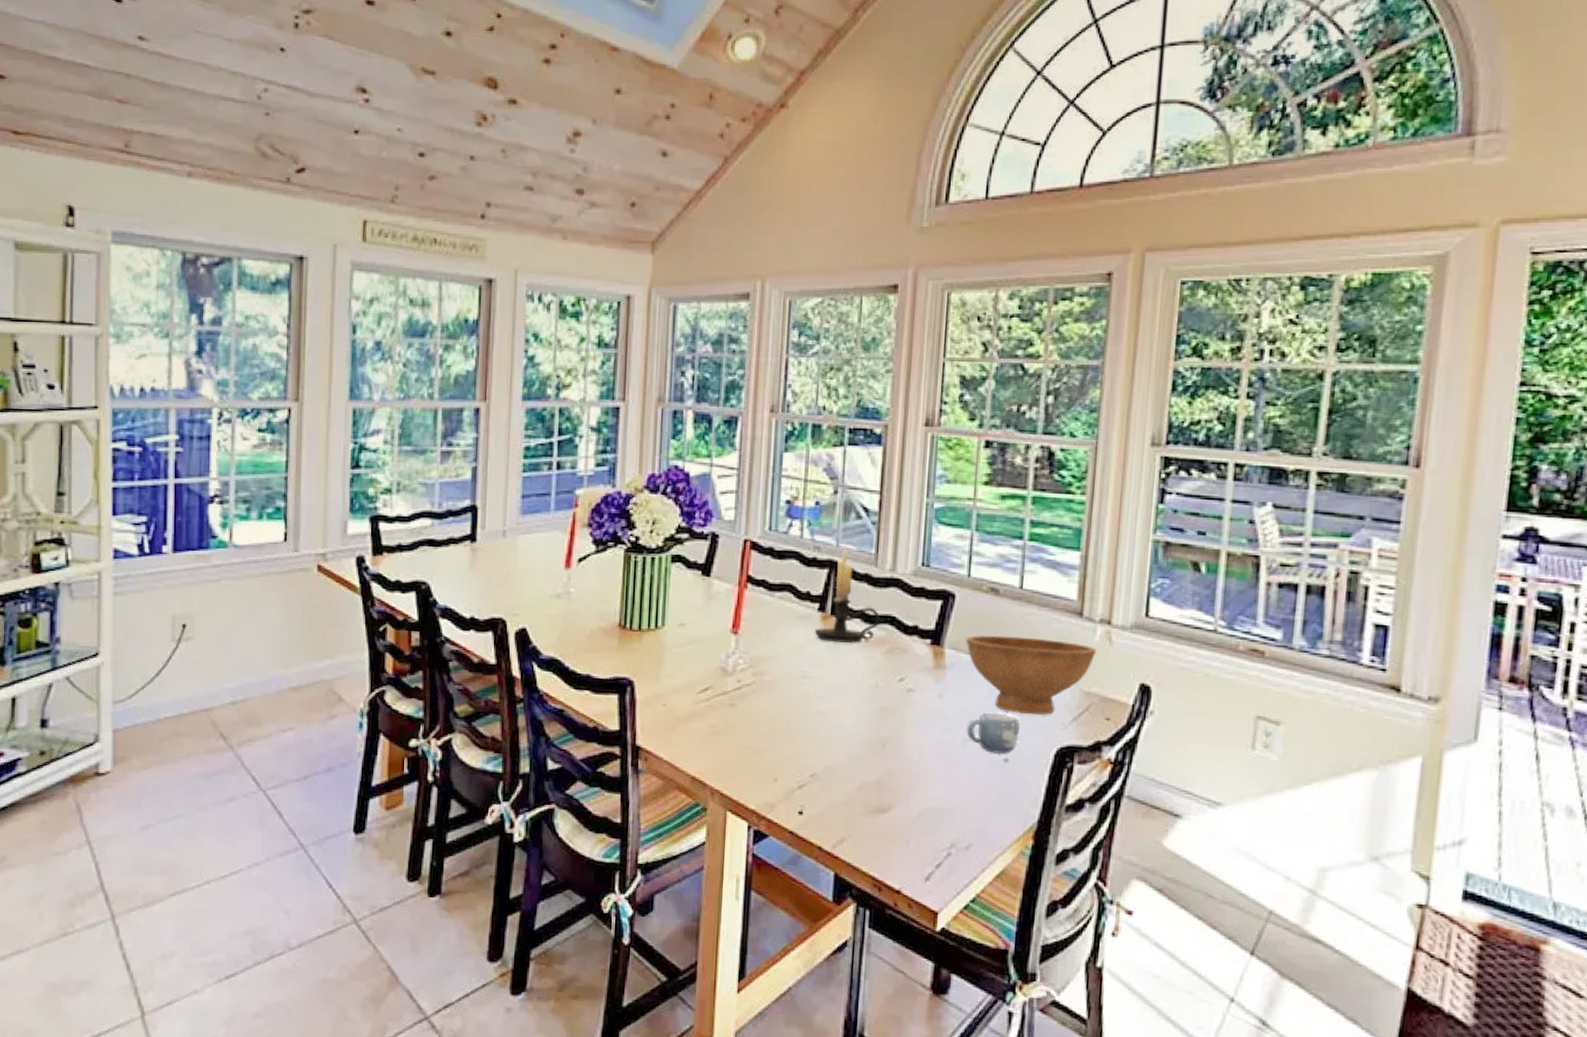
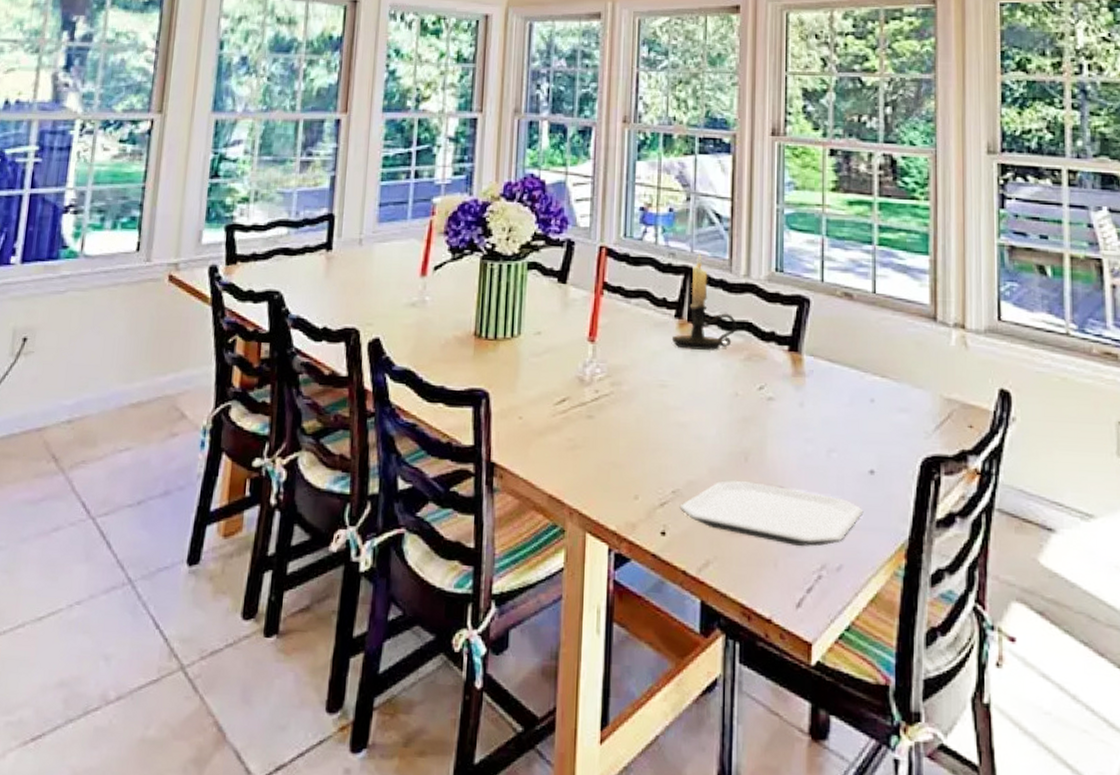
plate: none [817,766,996,827] -> present [679,481,864,546]
bowl: present [966,634,1097,715] -> none [823,340,954,424]
mug: present [966,713,1020,754] -> none [829,422,883,465]

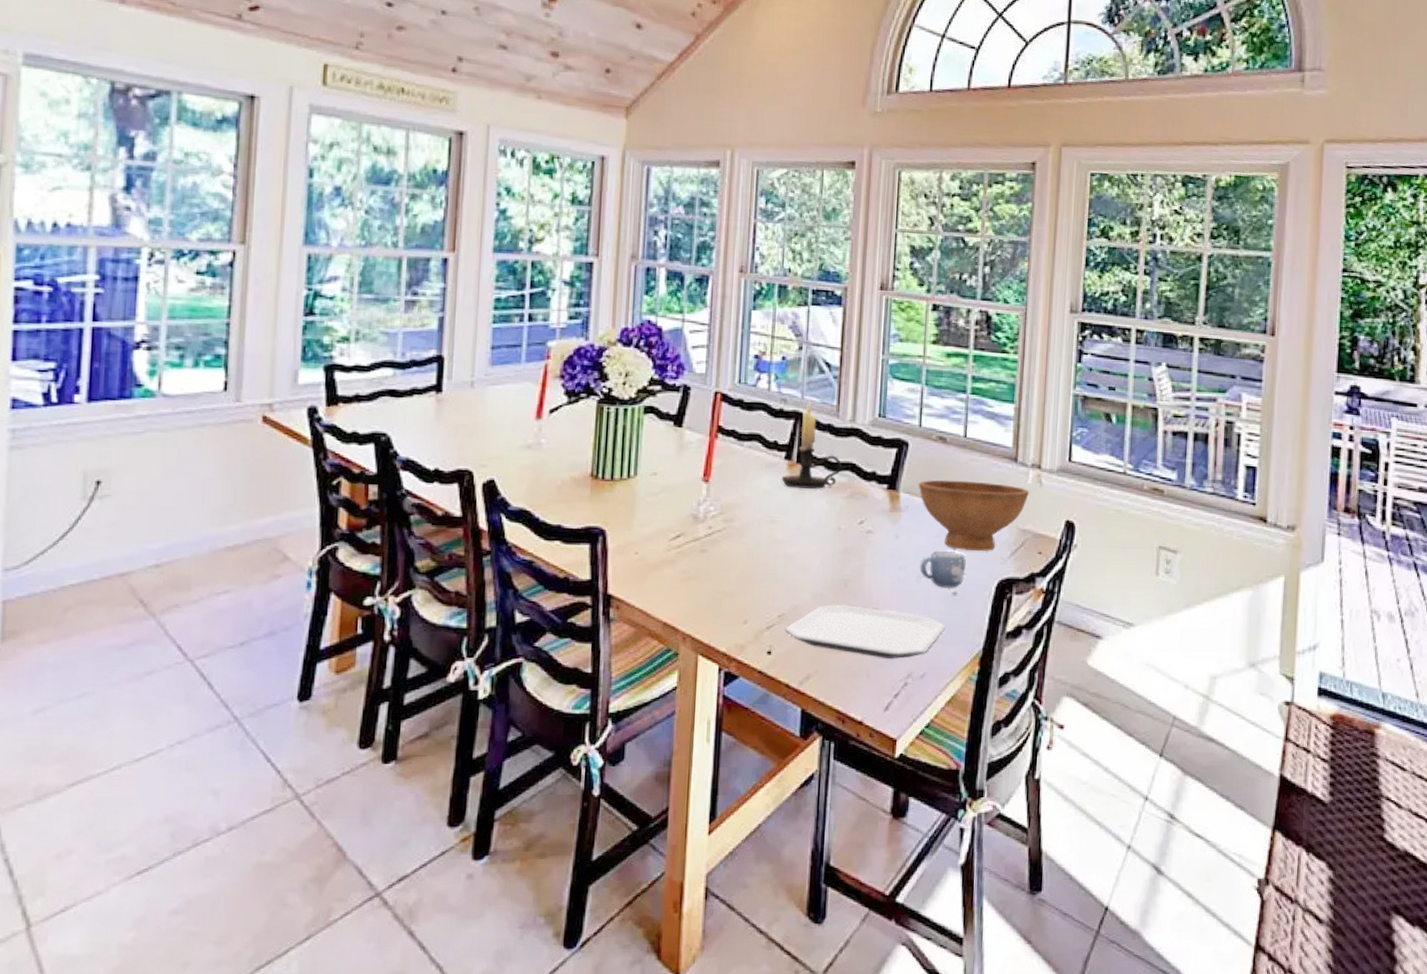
bowl: none [823,340,954,424] -> present [918,479,1030,552]
mug: none [829,422,883,465] -> present [920,551,966,588]

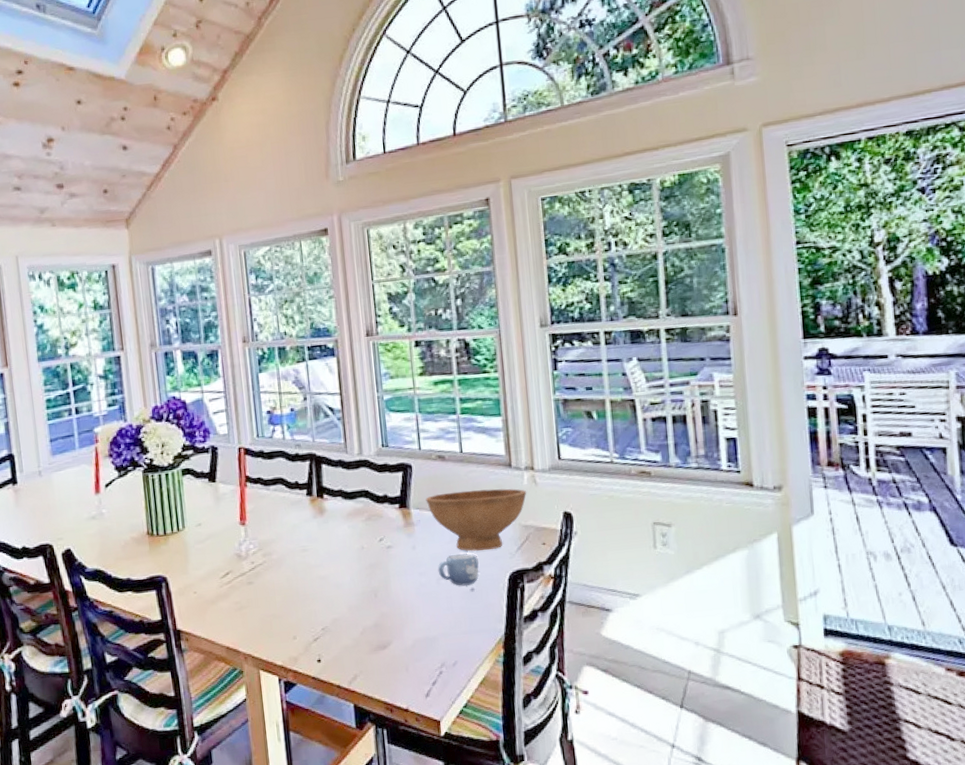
candle holder: present [781,399,841,489] -> none [306,441,356,519]
plate: present [784,605,946,659] -> none [329,612,469,653]

